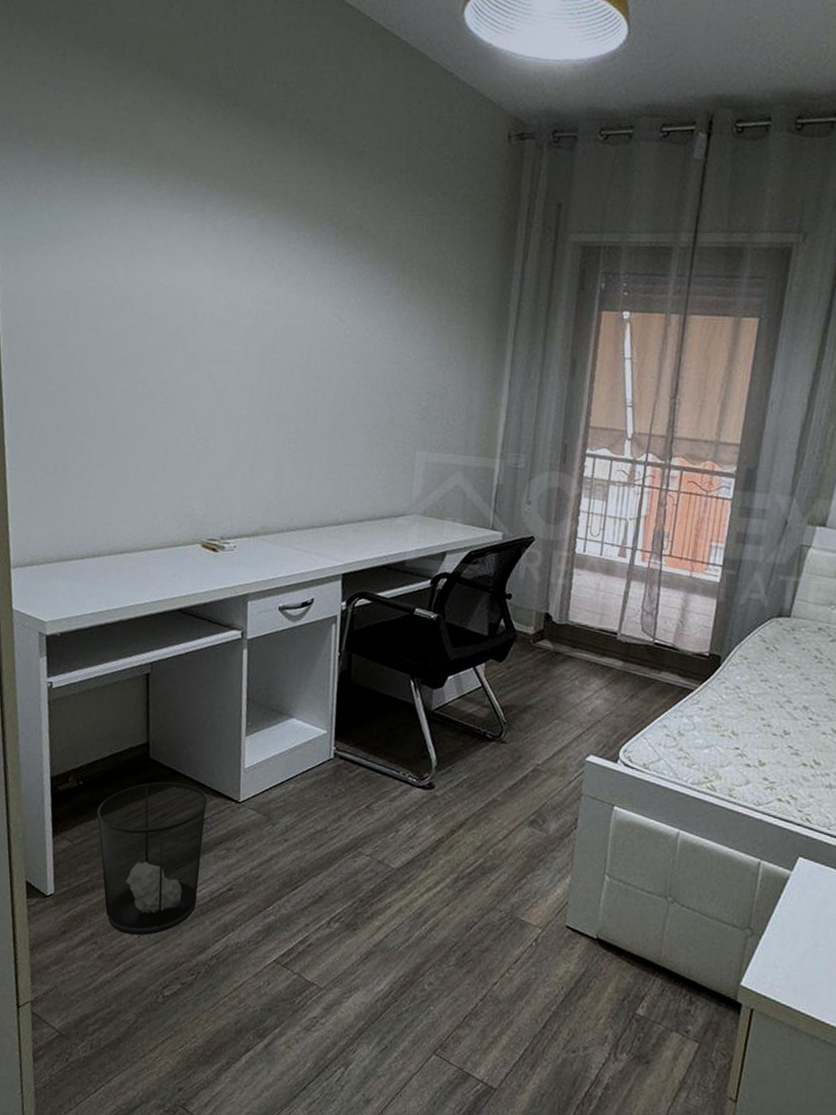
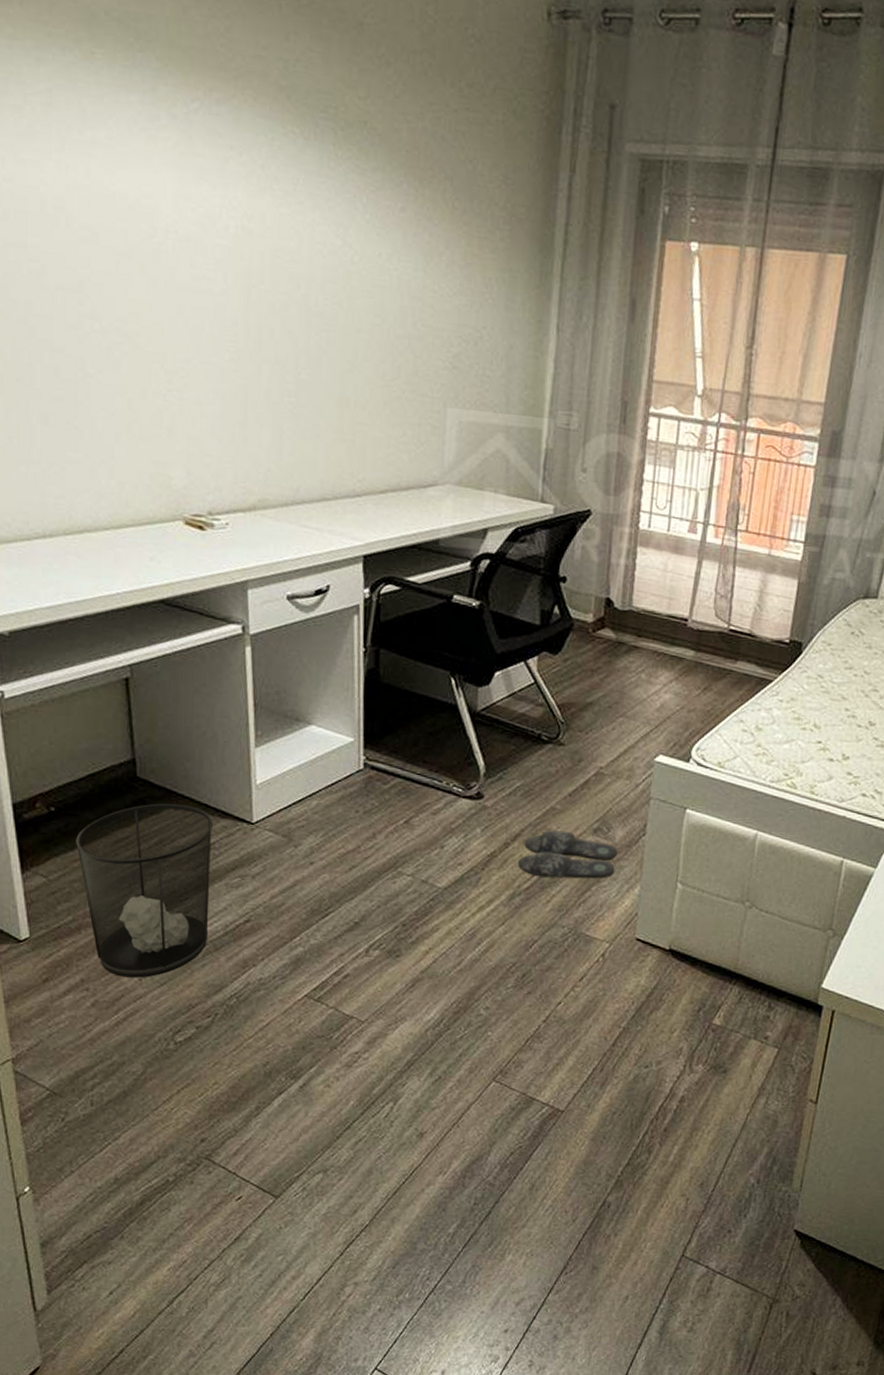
slippers: none [463,820,551,867] -> present [518,830,617,878]

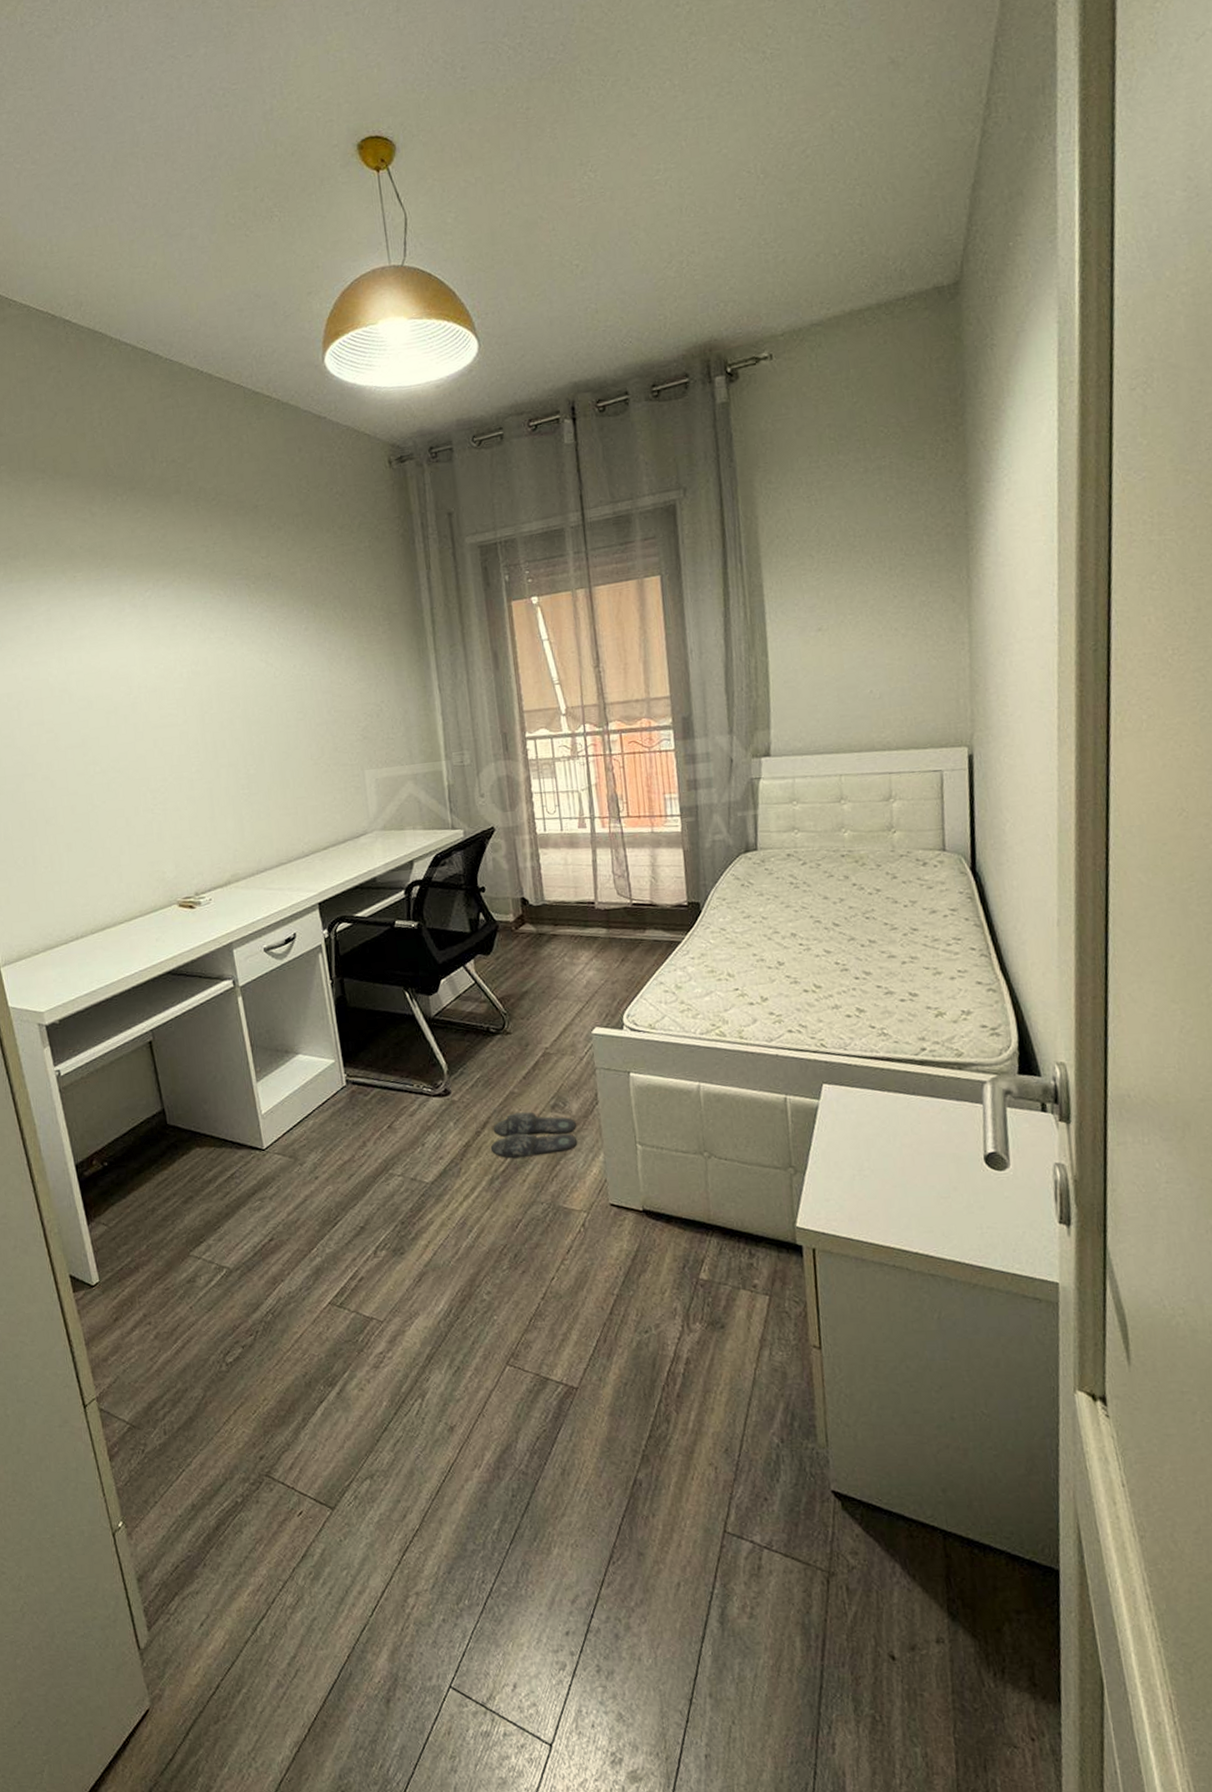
waste bin: present [76,803,214,978] -> none [126,1142,241,1308]

